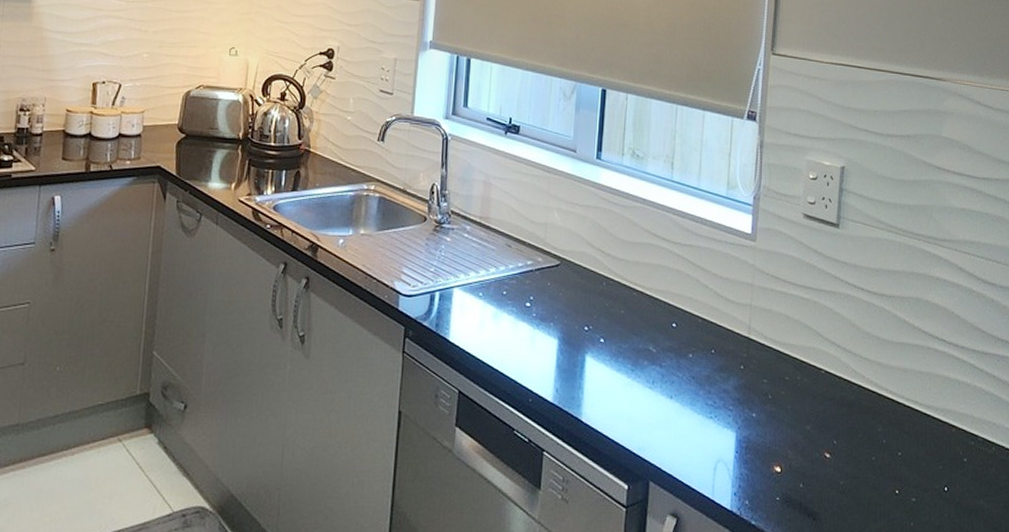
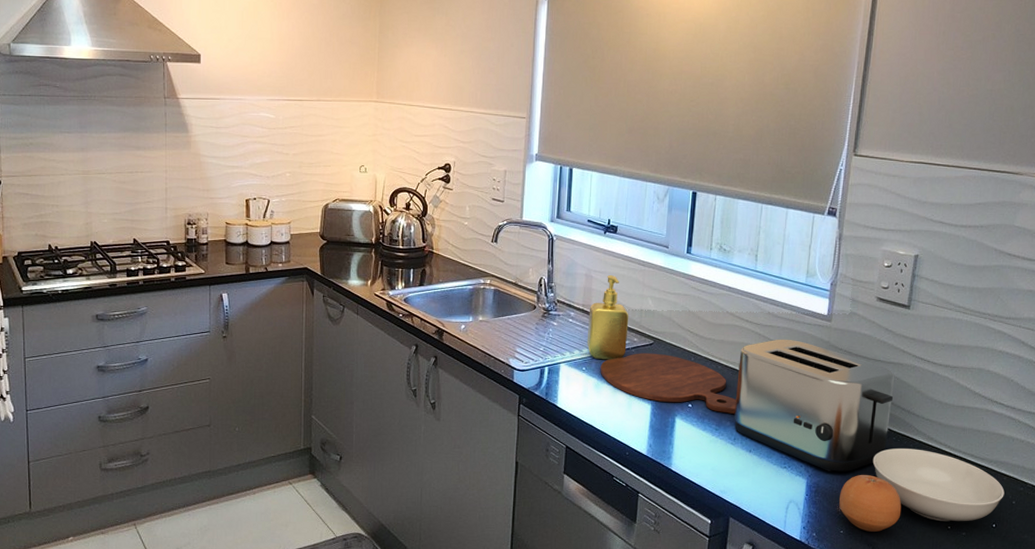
soap dispenser: none [484,183,533,284] -> present [586,275,629,360]
cutting board: none [499,276,654,352] -> present [600,353,736,415]
toaster: none [652,261,828,424] -> present [734,339,895,472]
fruit: none [774,427,843,498] -> present [839,475,902,532]
bowl: none [808,394,954,485] -> present [872,448,1005,522]

